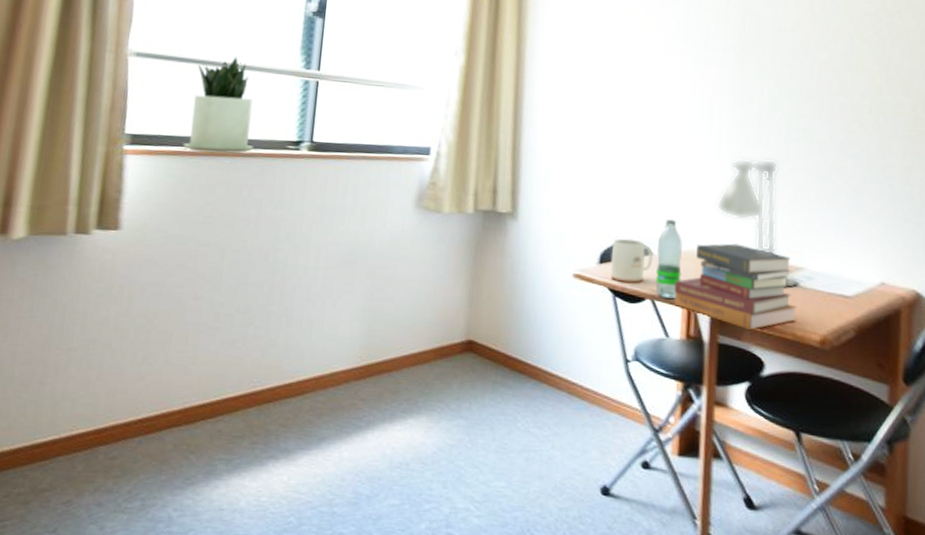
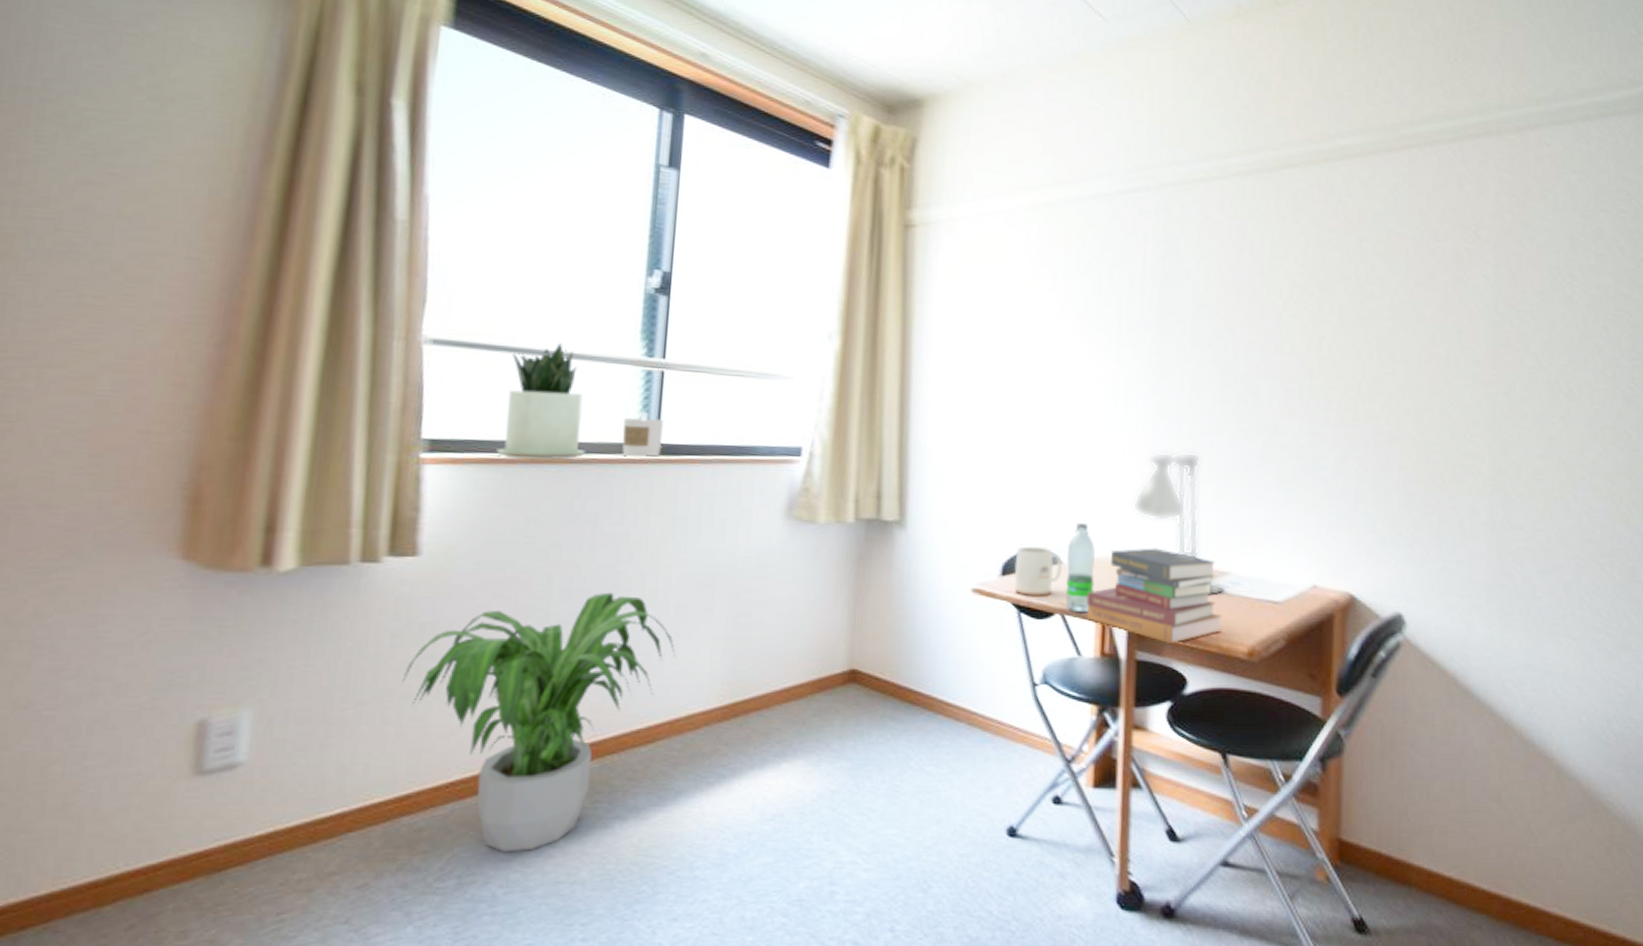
potted plant: none [103,265,323,482] -> present [402,592,676,853]
candle: none [283,115,317,153] -> present [622,412,663,458]

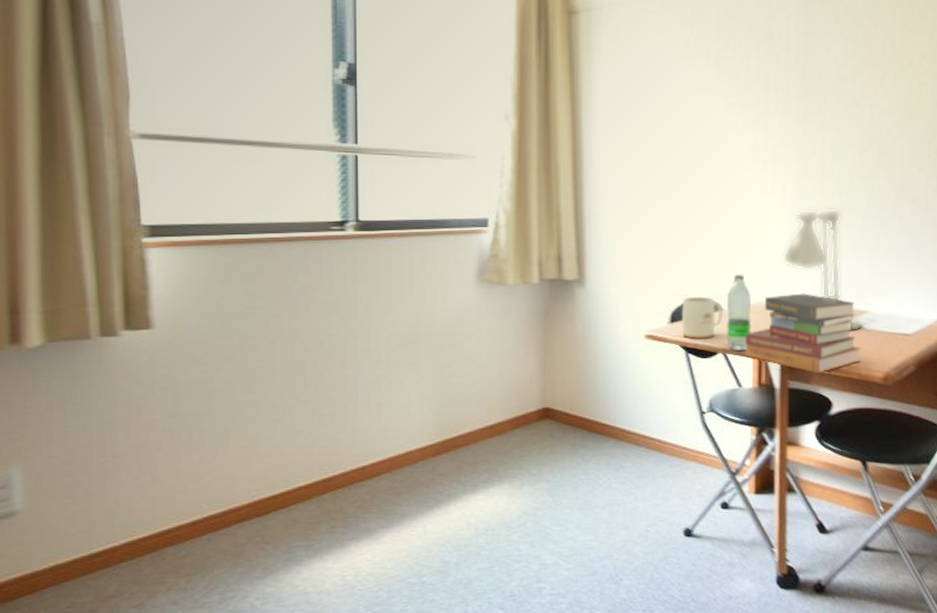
potted plant: present [402,592,676,853] -> none [151,352,391,572]
planter: present [496,343,586,460] -> none [211,133,293,240]
candle: present [622,412,663,458] -> none [324,193,361,234]

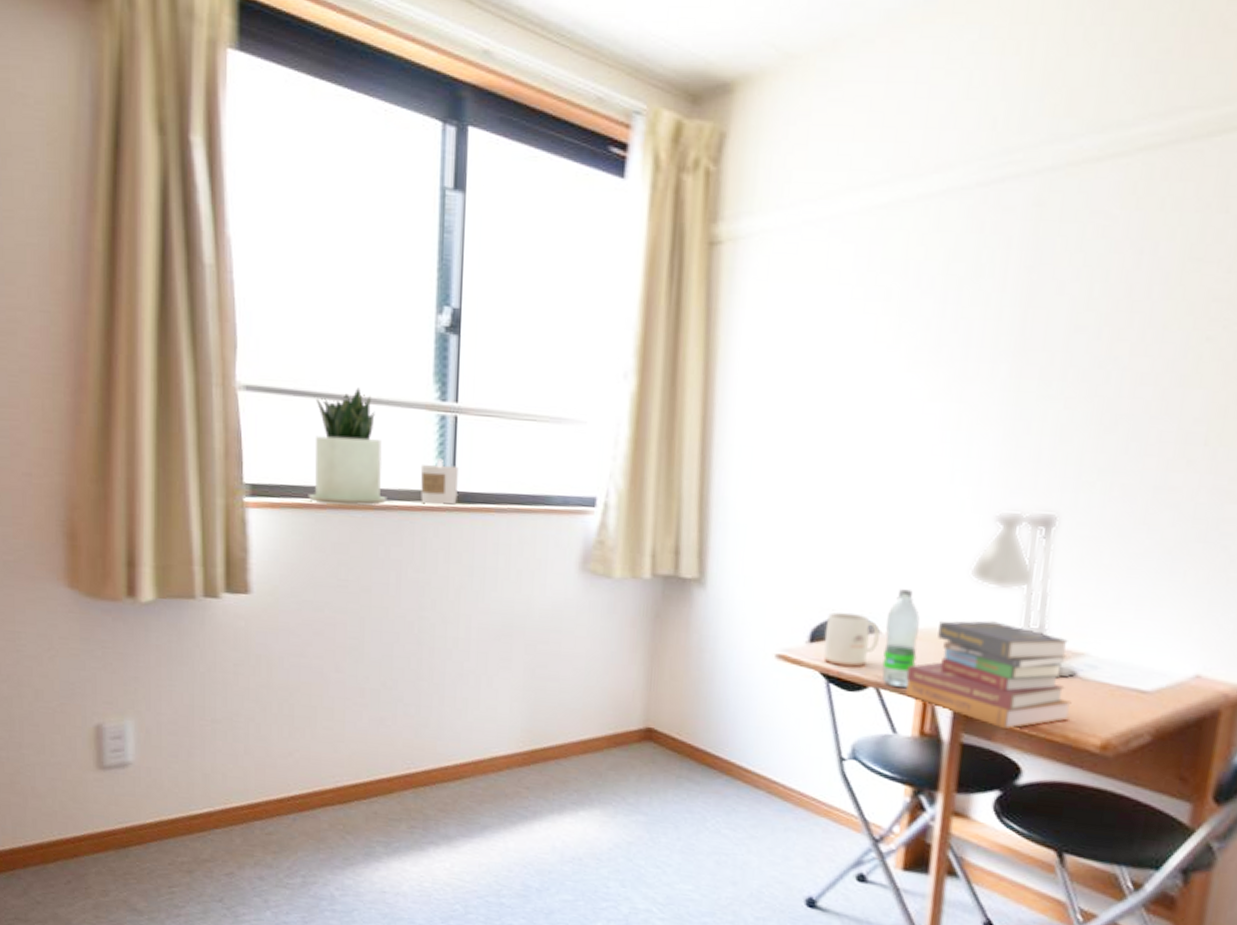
planter: none [211,133,293,240] -> present [308,388,388,506]
candle: none [324,193,361,234] -> present [420,458,458,506]

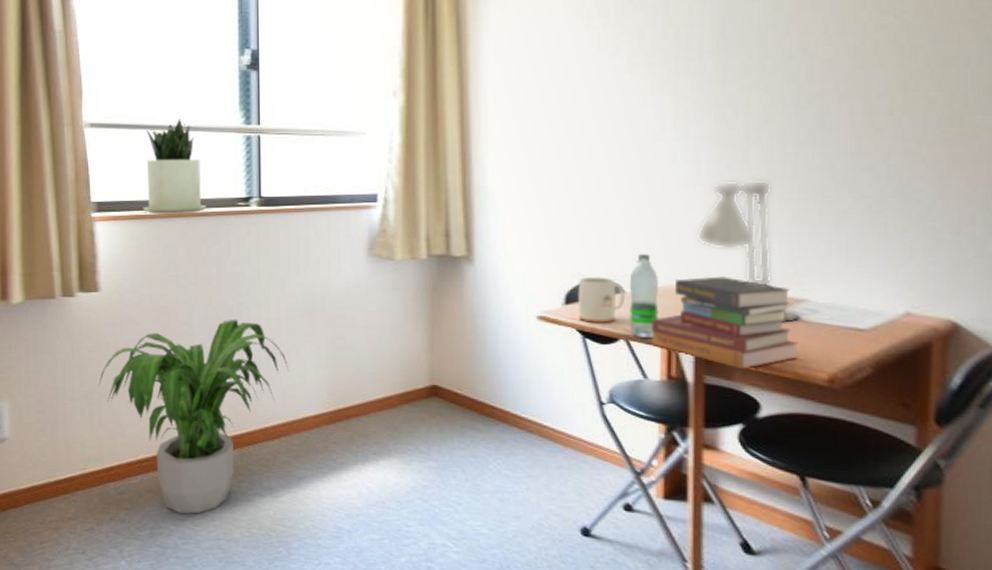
potted plant: none [245,636,478,862] -> present [98,319,290,514]
candle: present [420,458,458,506] -> none [232,171,263,209]

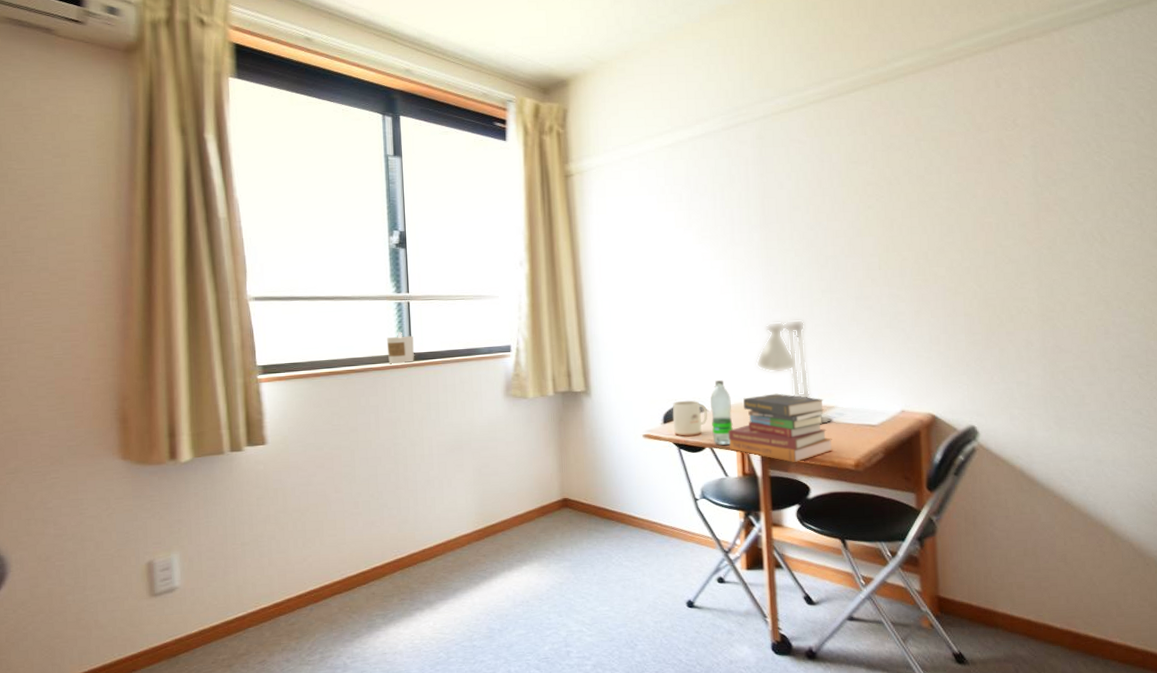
potted plant: present [98,319,290,514] -> none [267,458,443,636]
planter: present [143,119,207,215] -> none [306,290,365,373]
candle: none [232,171,263,209] -> present [386,332,414,364]

